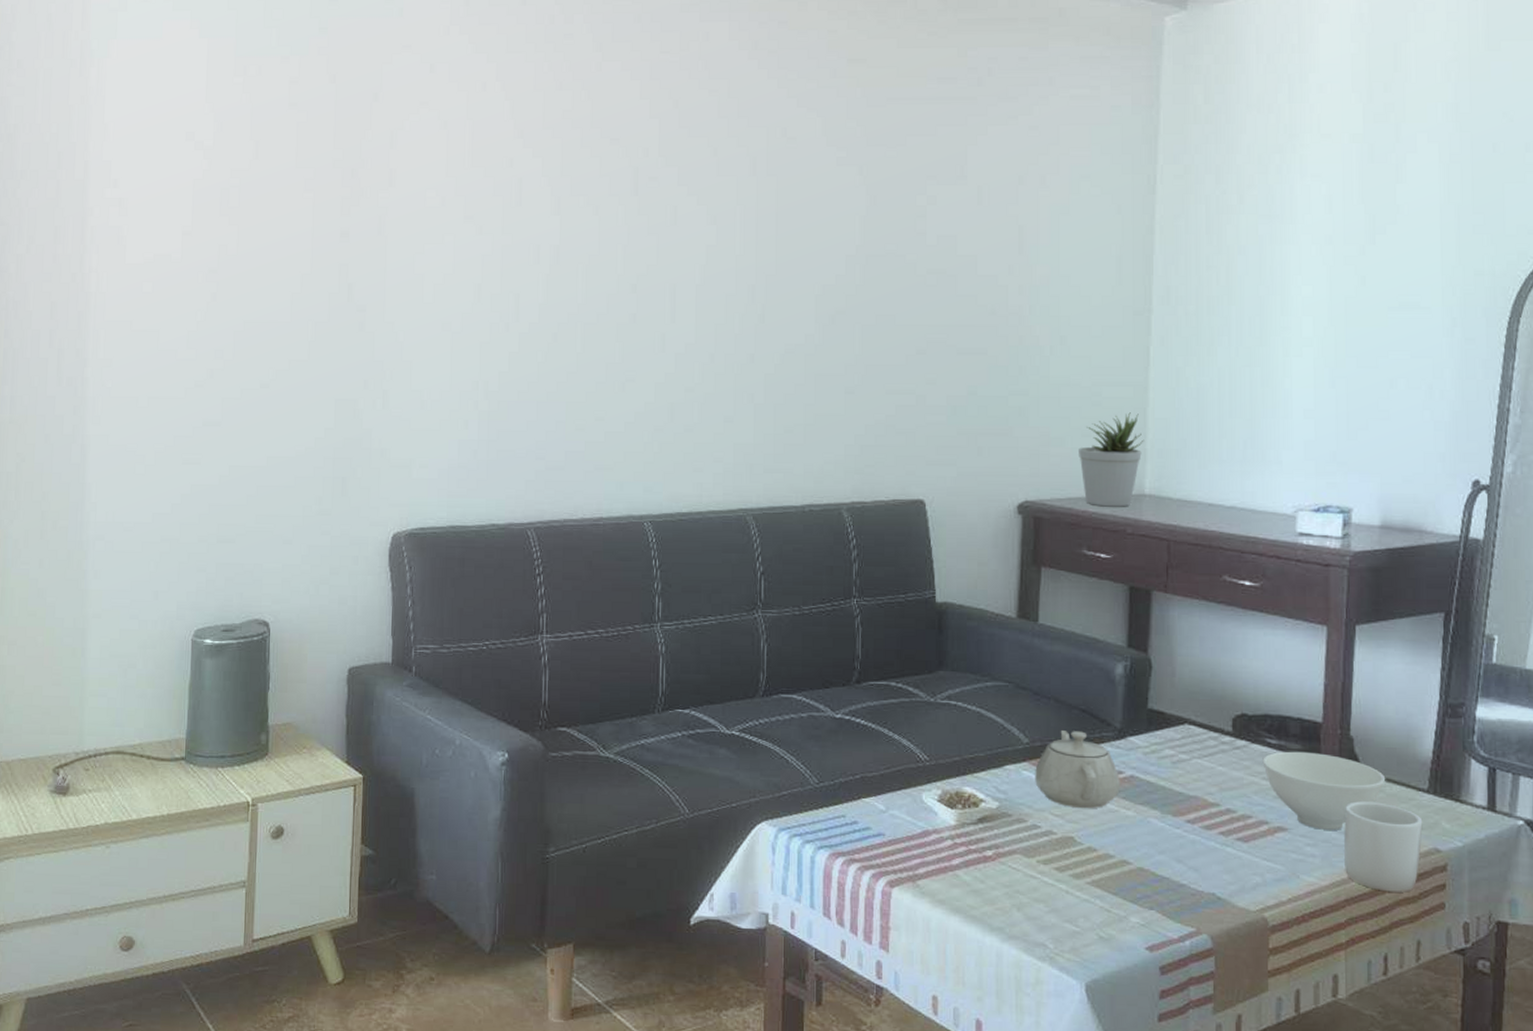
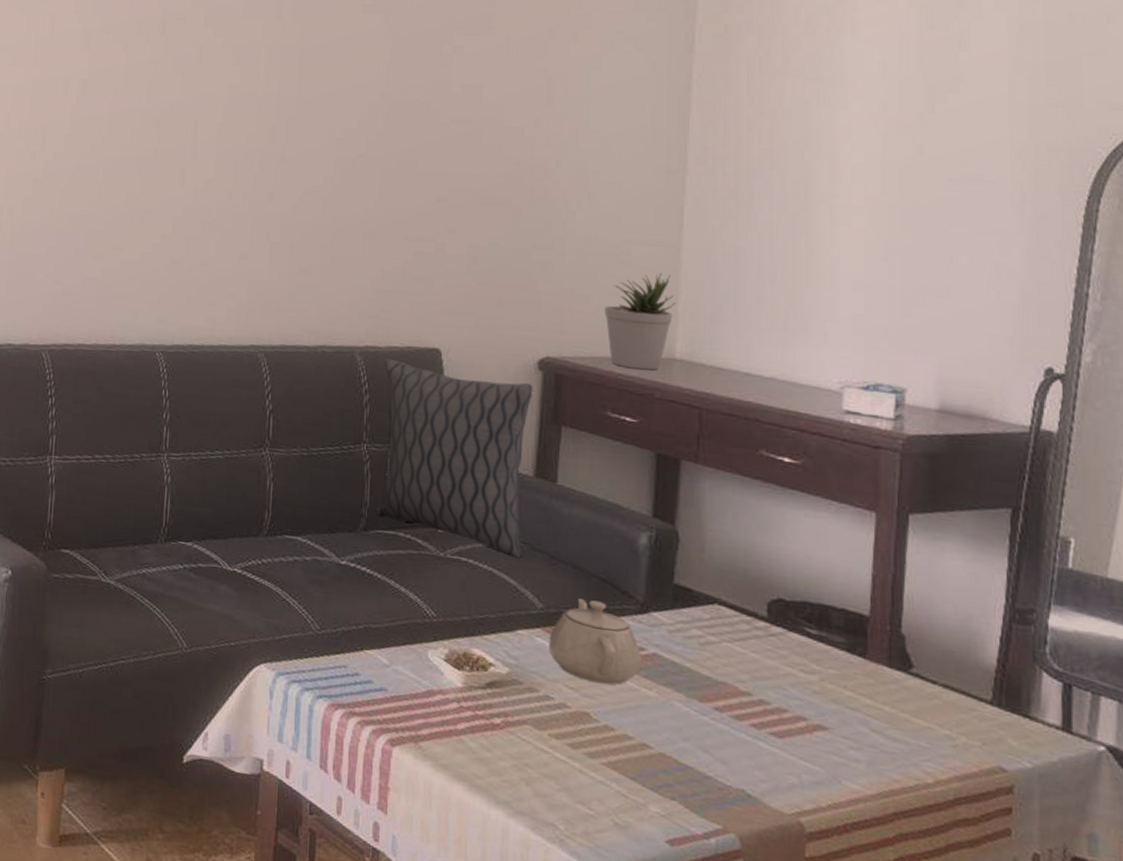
pillow: none [868,513,1014,698] -> present [376,359,533,559]
bowl: present [1262,751,1386,830] -> none [801,643,942,736]
mug: present [1343,801,1423,892] -> none [892,706,985,812]

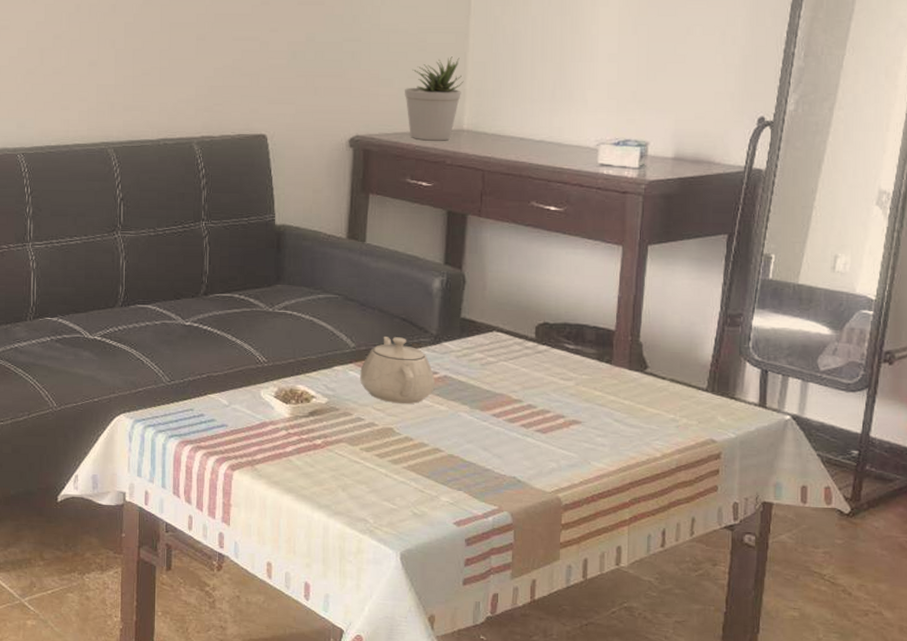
pillow: present [376,359,533,559] -> none [215,146,345,308]

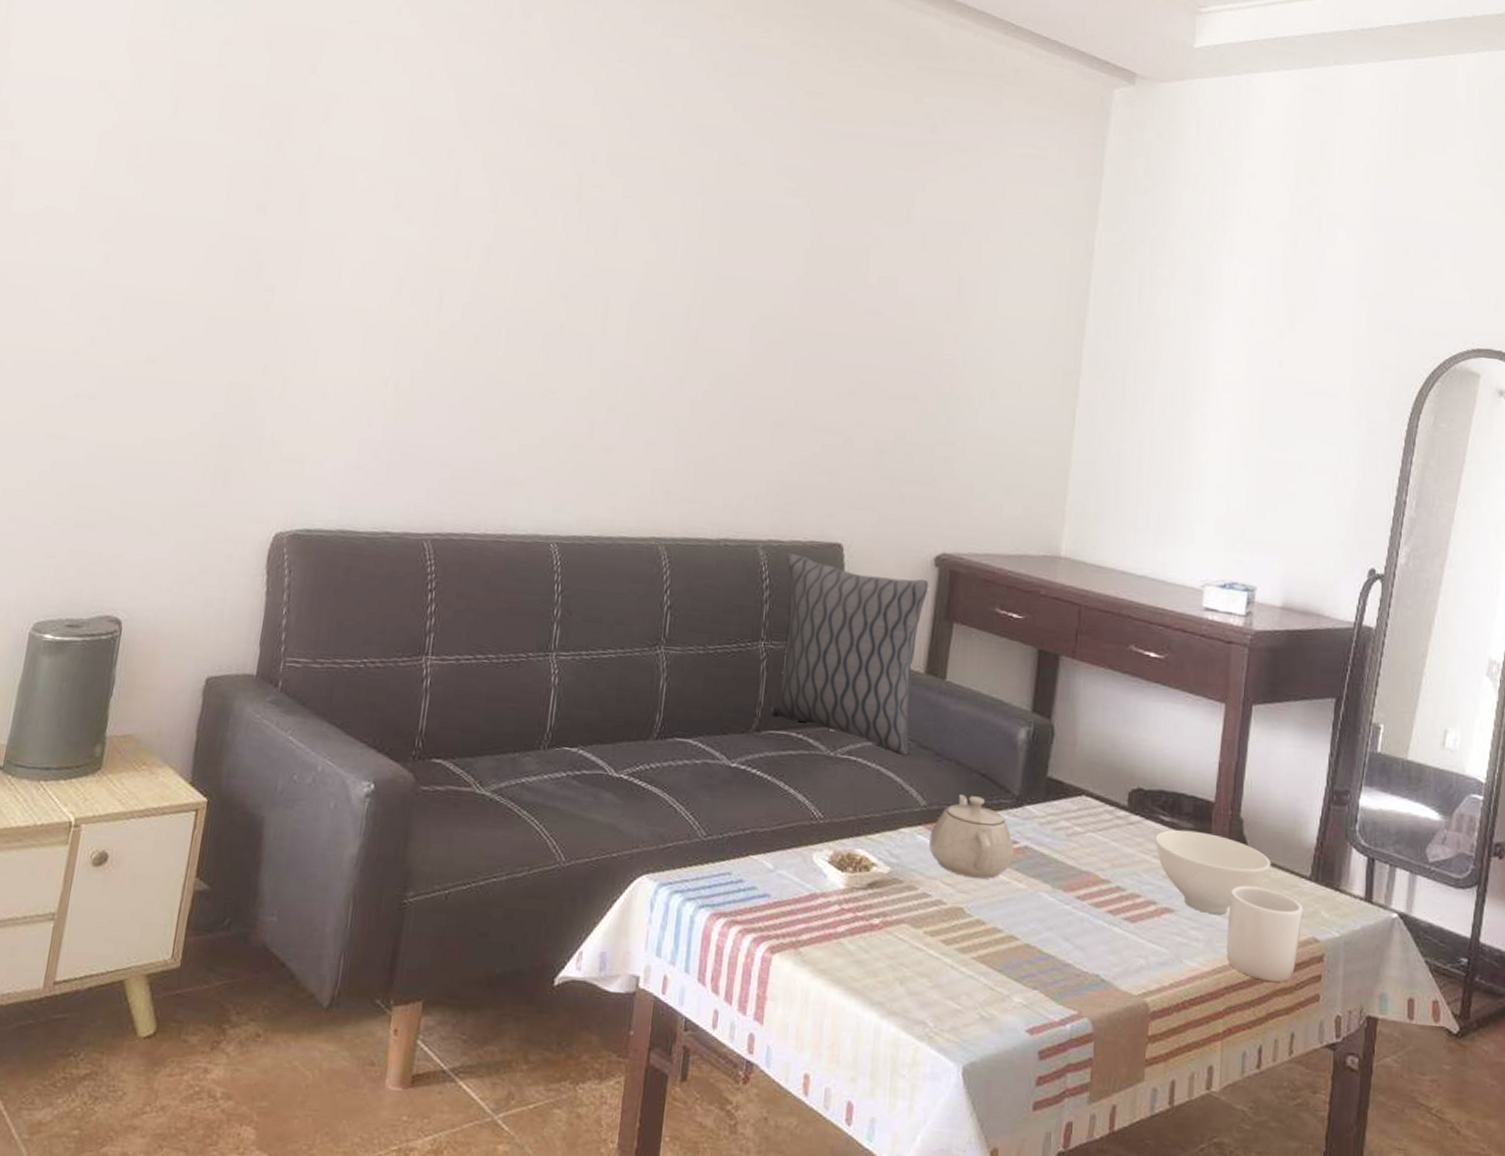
pillow: none [215,146,345,308] -> present [770,553,929,756]
potted plant: present [405,56,464,141] -> none [999,472,1064,568]
bowl: none [561,355,670,423] -> present [1155,829,1271,914]
mug: none [629,398,701,477] -> present [1226,885,1304,982]

